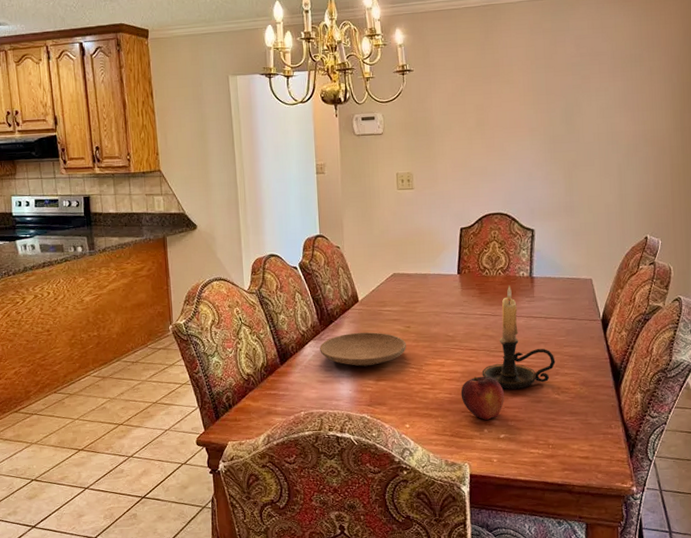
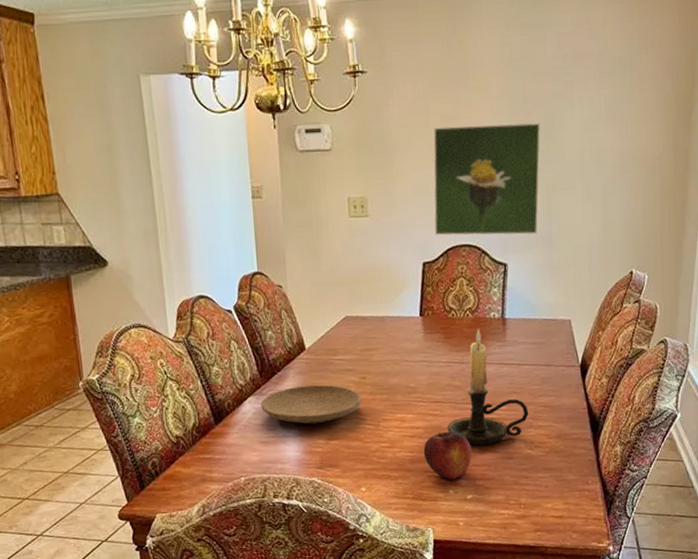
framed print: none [469,110,562,205] -> present [433,123,540,236]

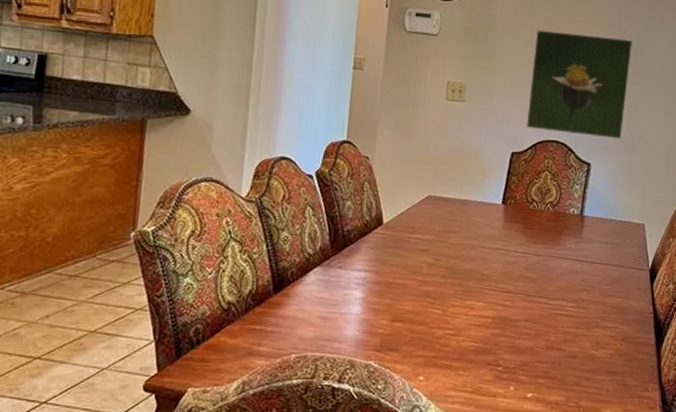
plate: present [261,384,361,425] -> none [326,261,433,303]
fruit: present [423,431,473,480] -> none [488,324,538,375]
candle holder: present [447,328,529,446] -> none [515,222,597,342]

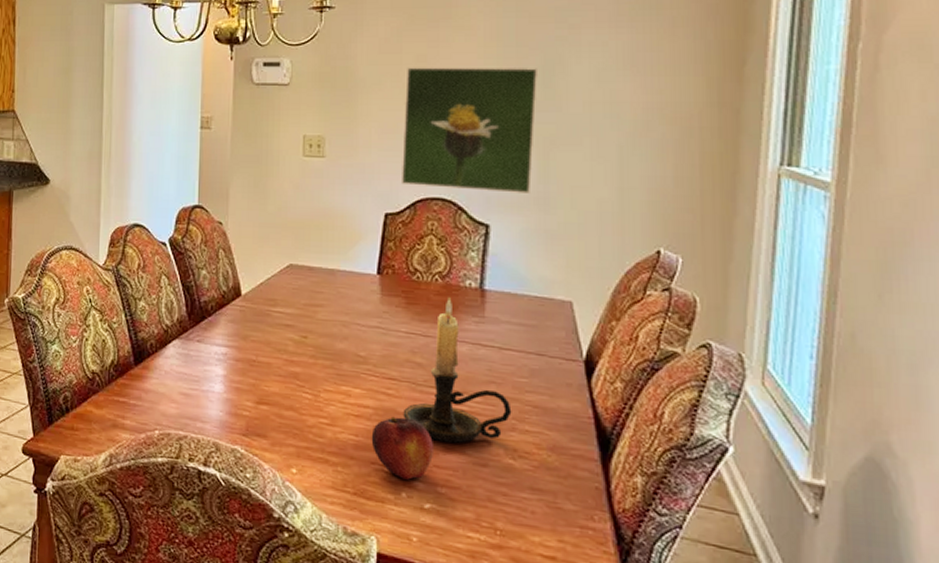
fruit: none [488,324,538,375] -> present [371,416,435,480]
candle holder: none [515,222,597,342] -> present [403,297,512,444]

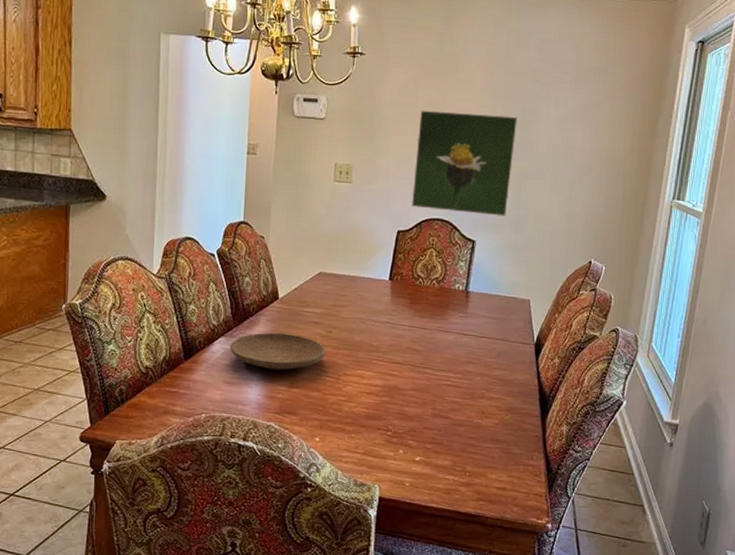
plate: none [186,335,300,383] -> present [230,332,325,371]
fruit: present [371,416,435,480] -> none [378,392,426,440]
candle holder: present [403,297,512,444] -> none [403,298,483,411]

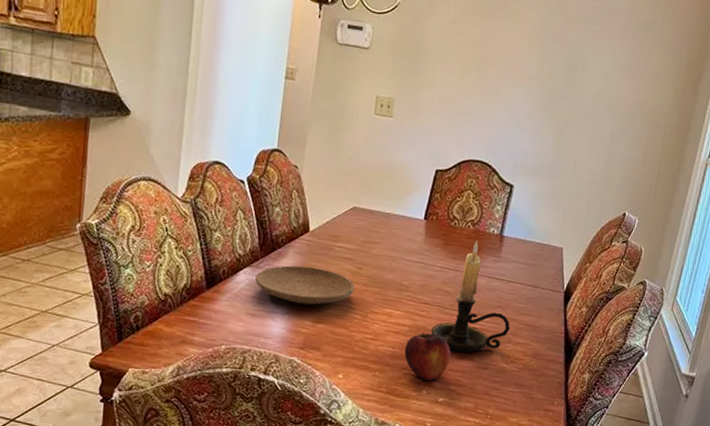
fruit: none [378,392,426,440] -> present [404,333,452,381]
candle holder: none [403,298,483,411] -> present [431,241,510,353]
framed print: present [411,110,517,216] -> none [451,47,565,163]

